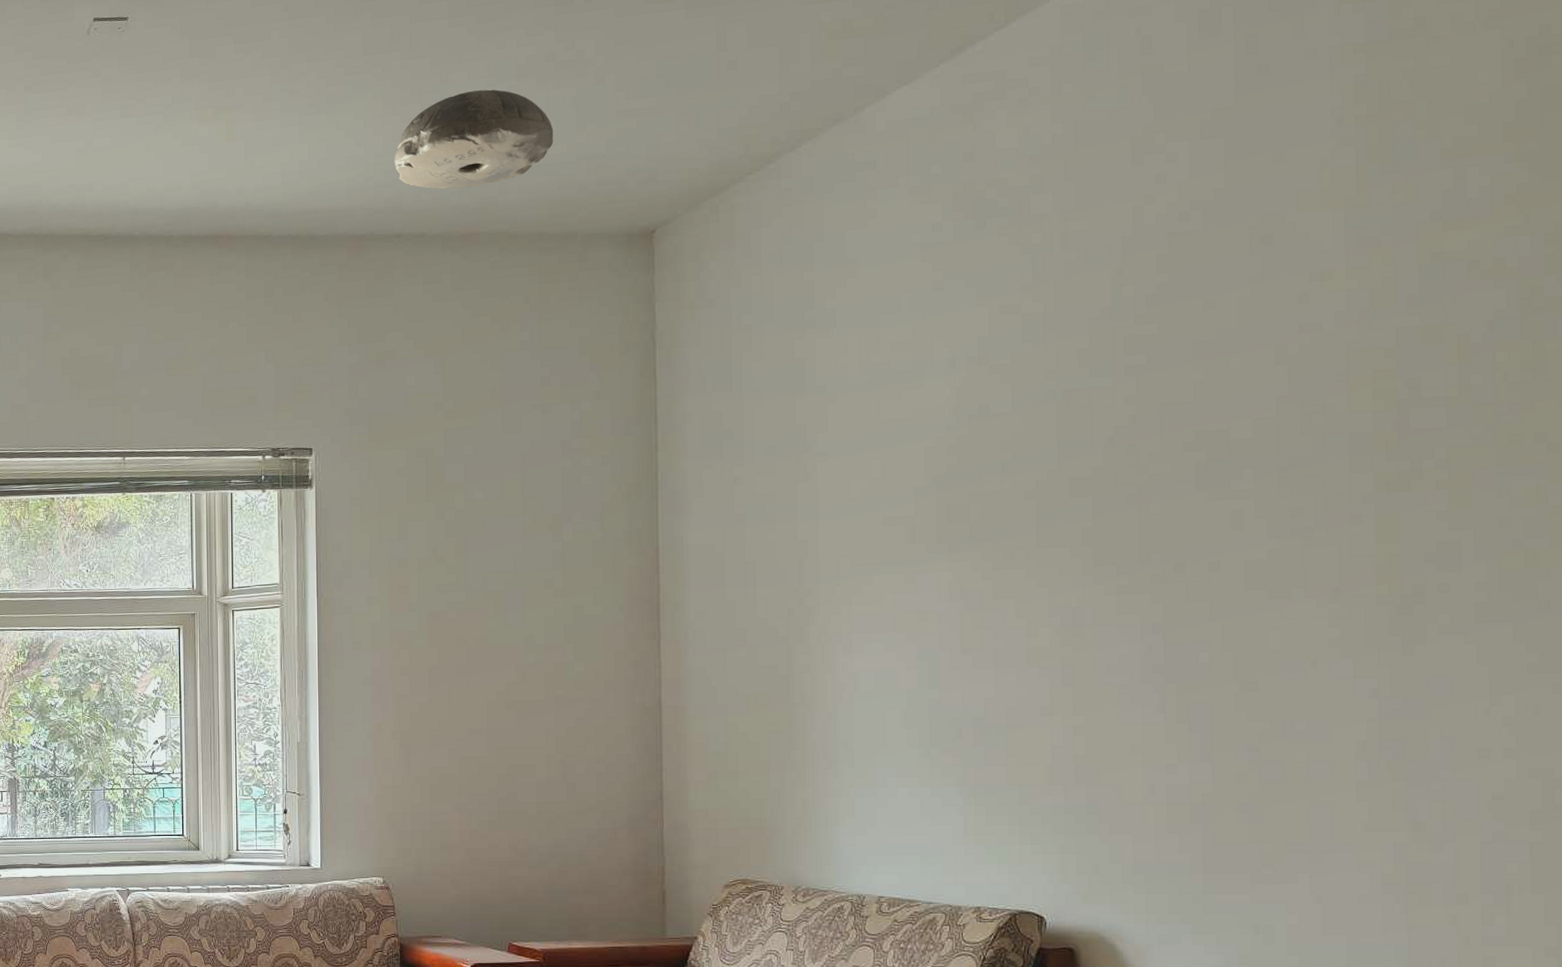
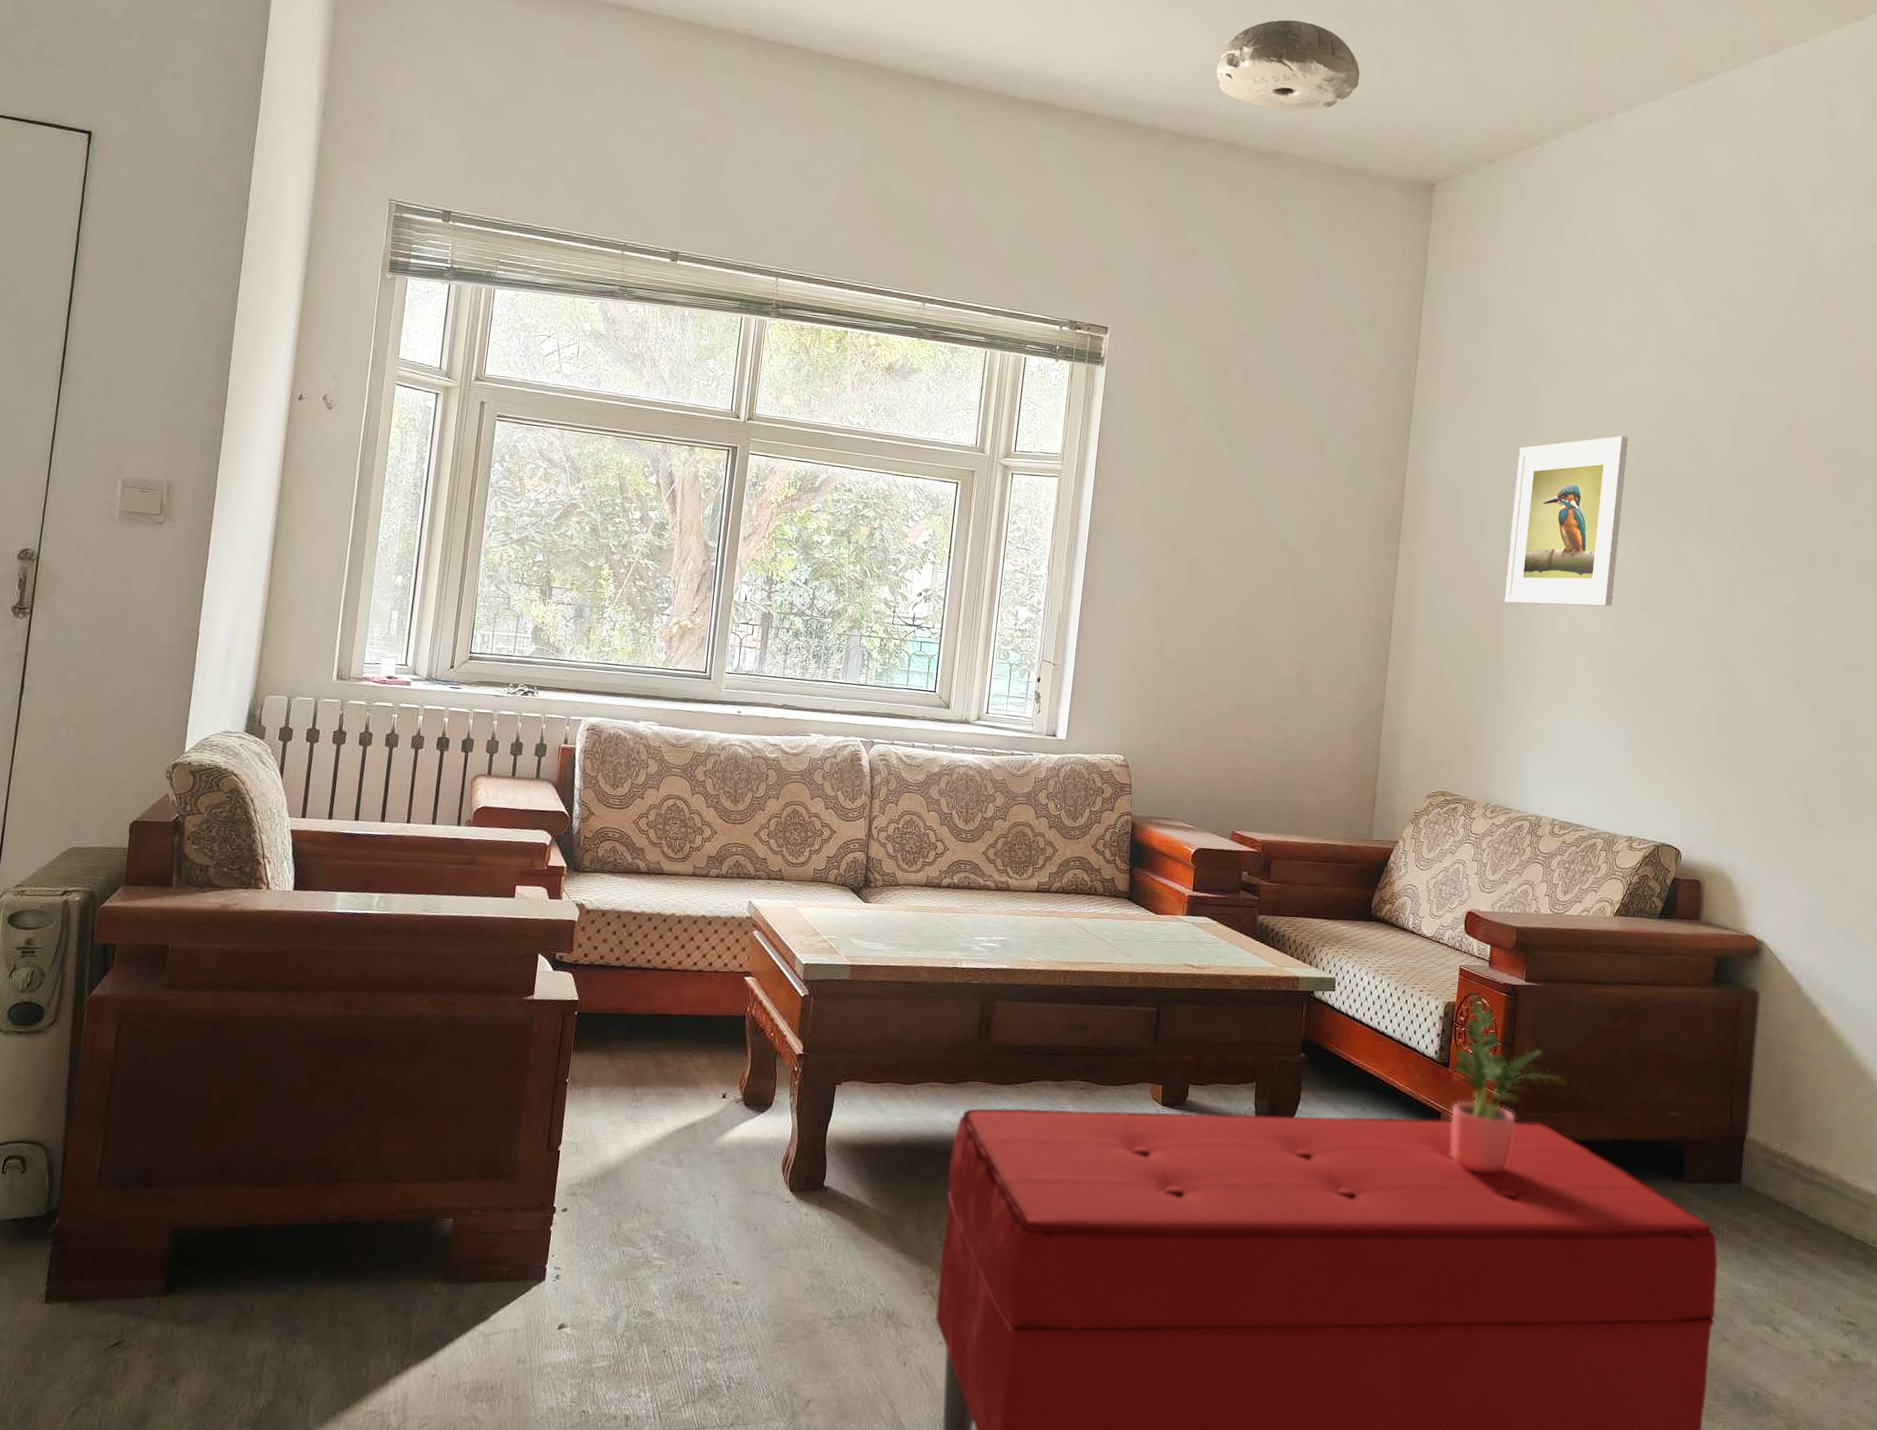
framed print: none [789,464,925,668] -> present [1505,435,1629,607]

